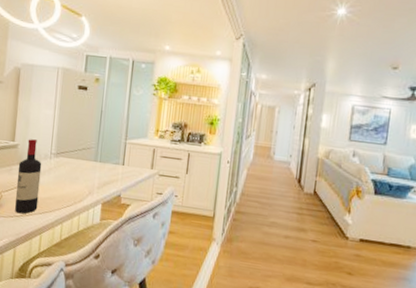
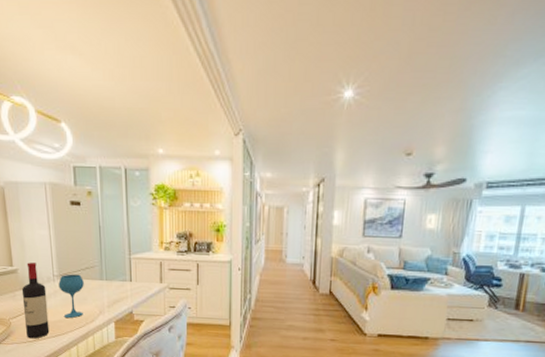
wineglass: none [54,153,79,196] -> present [58,274,84,318]

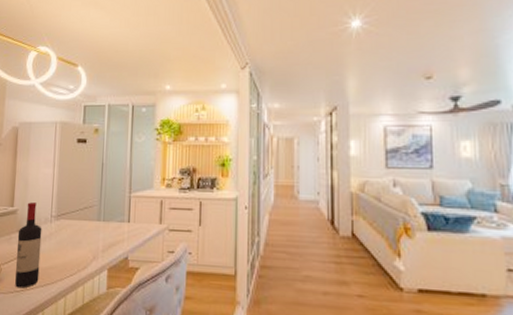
wineglass: present [58,274,84,318] -> none [55,214,81,264]

